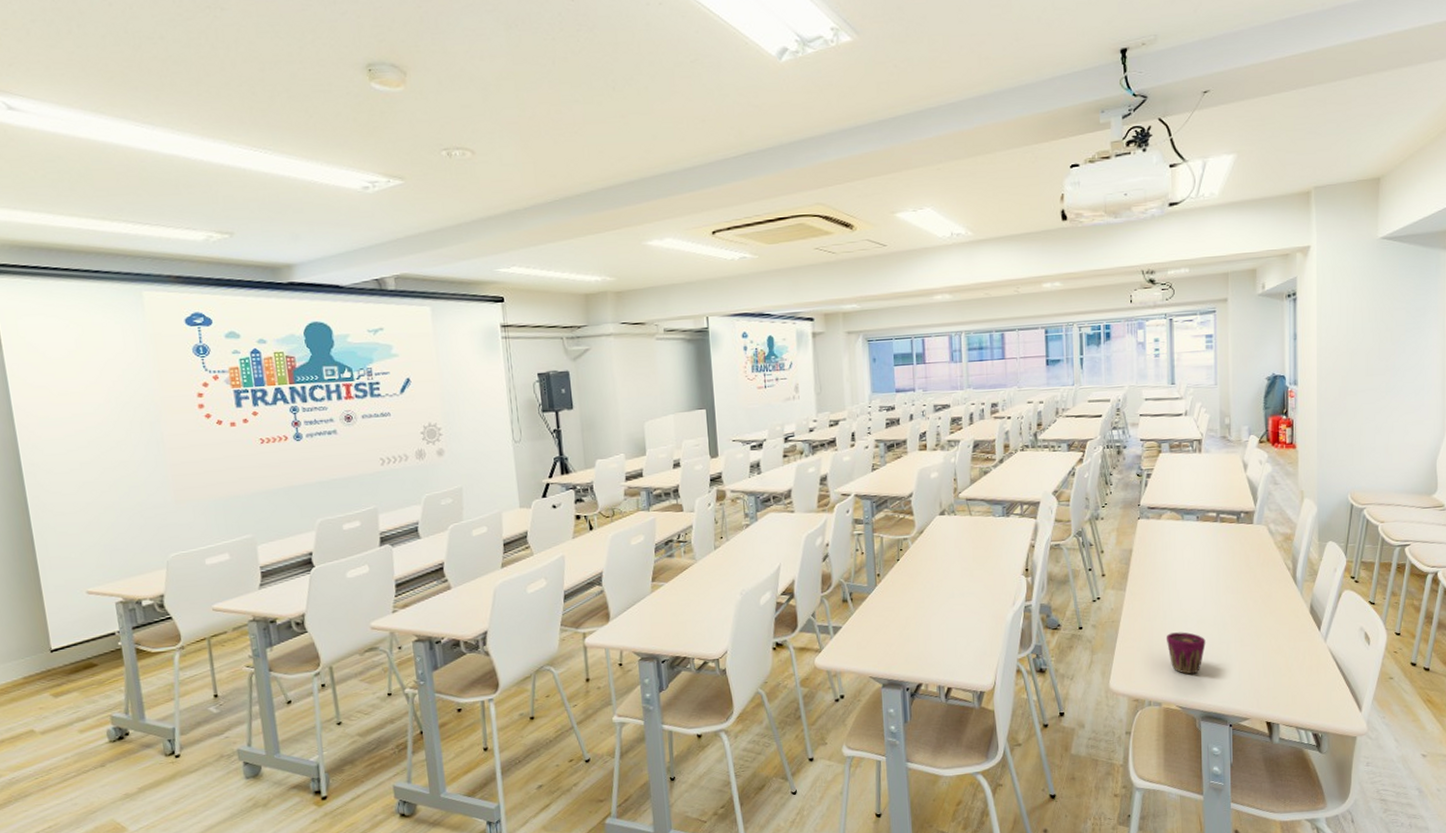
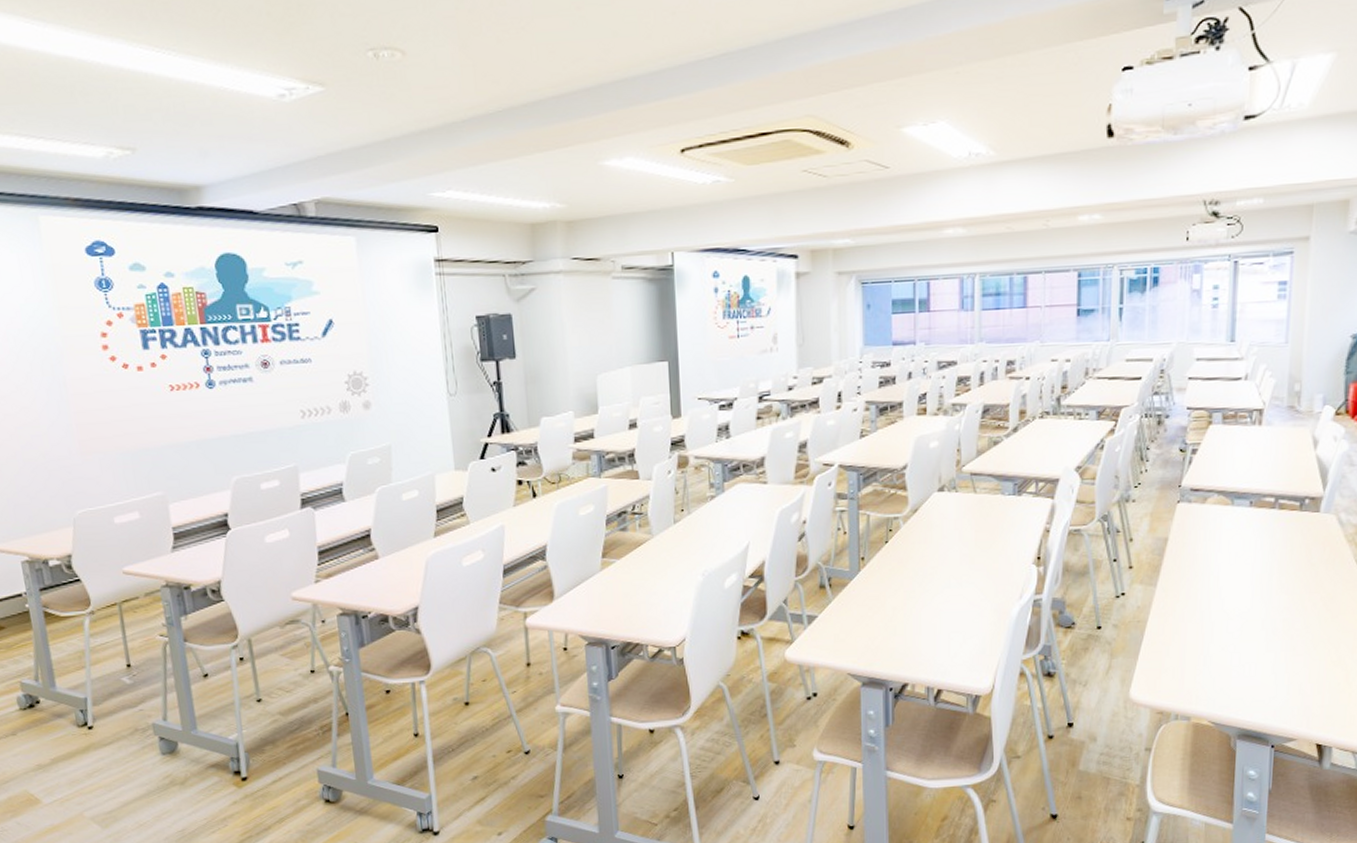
cup: present [1166,632,1206,674] -> none [1201,636,1250,686]

